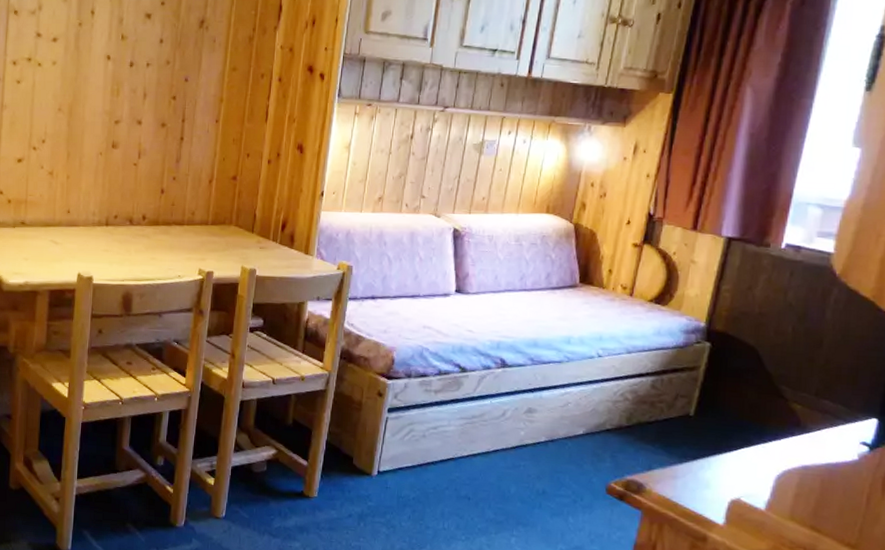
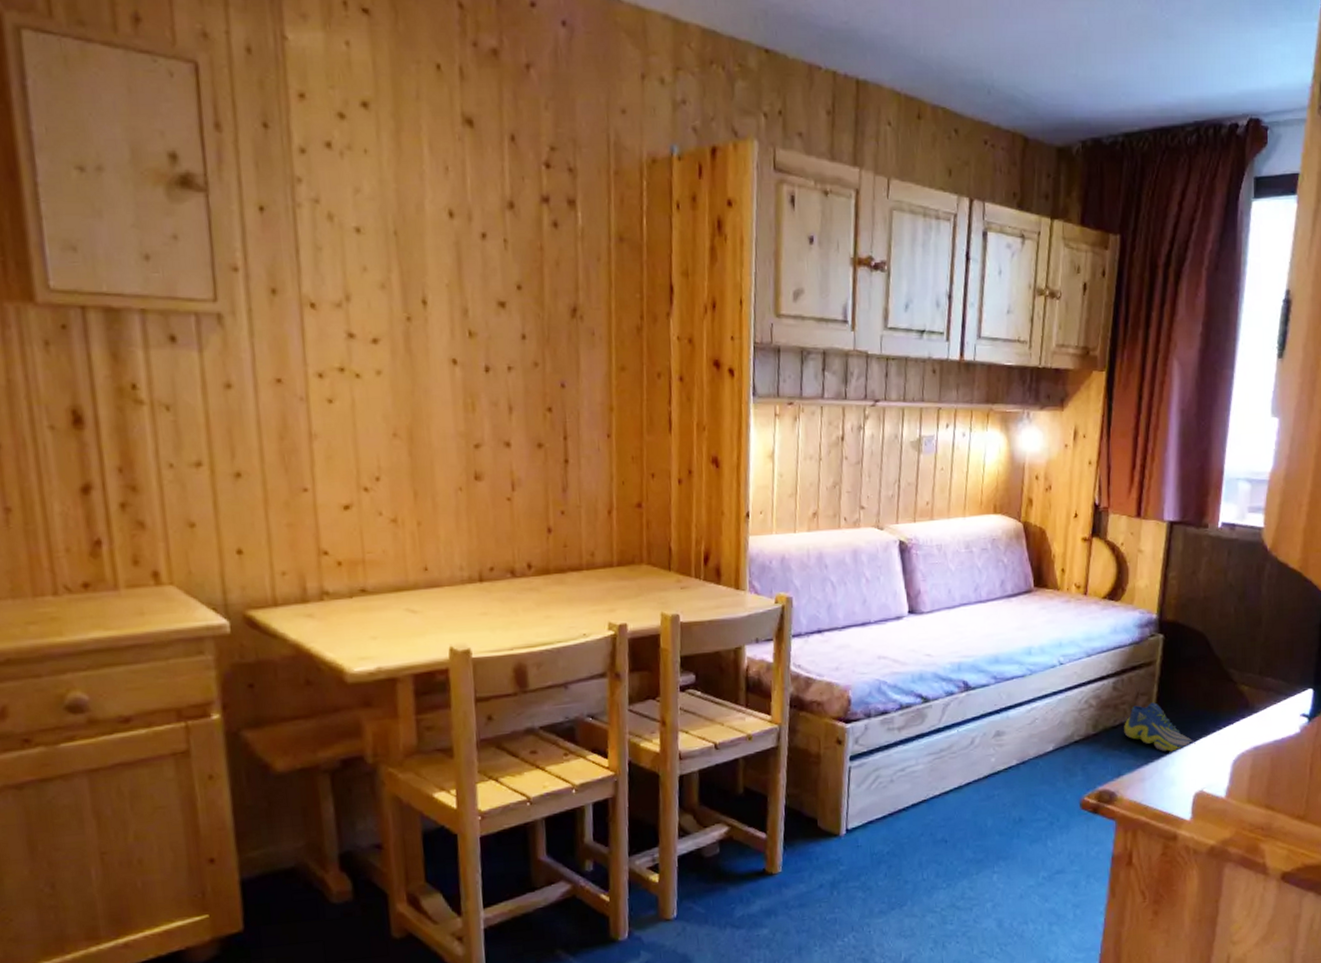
sneaker: none [659,405,736,457] -> present [1124,702,1196,753]

